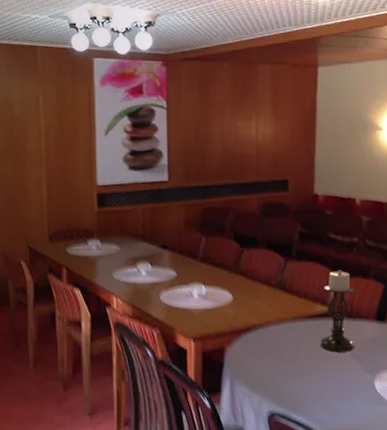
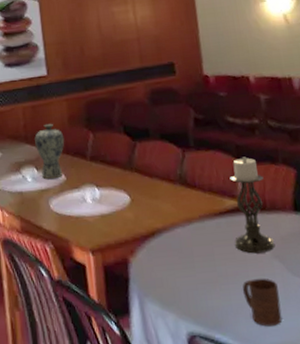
vase: none [152,225,179,275] -> present [34,123,65,179]
cup: none [320,373,351,412] -> present [242,278,283,327]

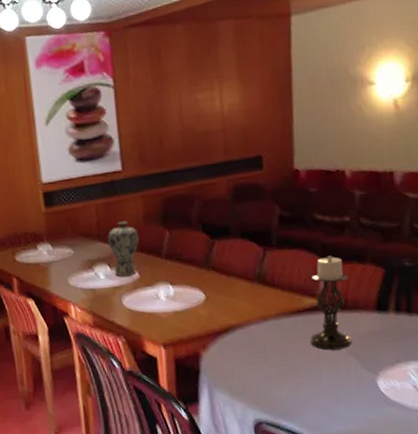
cup: present [242,278,283,327] -> none [313,372,351,416]

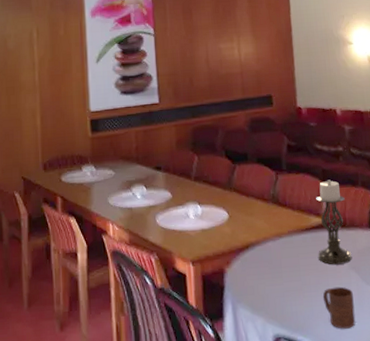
vase: present [108,221,139,277] -> none [145,146,172,197]
cup: none [313,372,351,416] -> present [322,286,356,329]

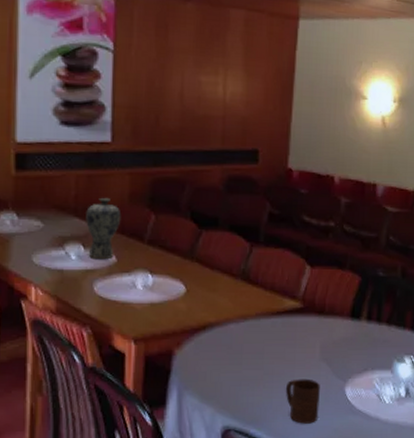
vase: none [145,146,172,197] -> present [86,197,122,260]
candle holder: present [316,180,352,265] -> none [286,259,328,355]

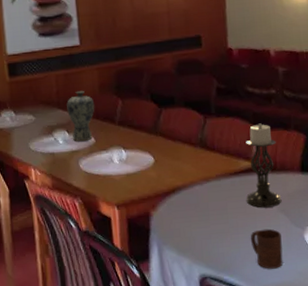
candle holder: none [286,259,328,355] -> present [246,123,282,208]

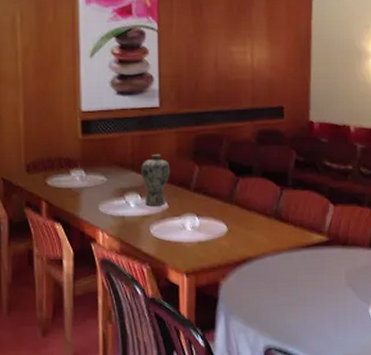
candle holder: present [246,123,282,208] -> none [315,198,350,282]
cup: present [250,228,283,269] -> none [317,302,347,342]

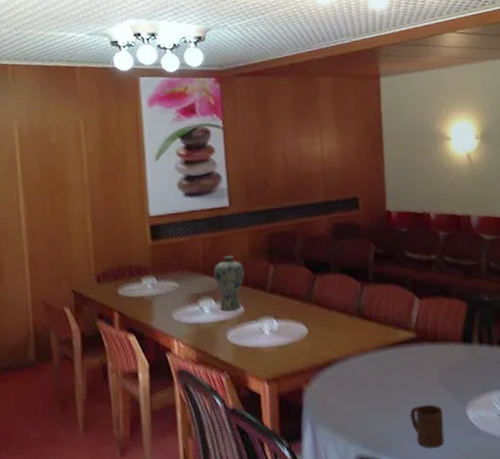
cup: none [317,302,347,342] -> present [409,404,445,448]

